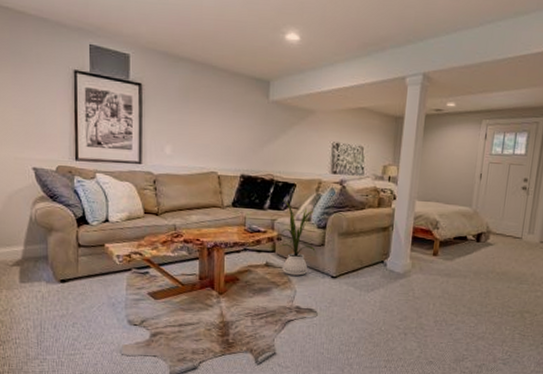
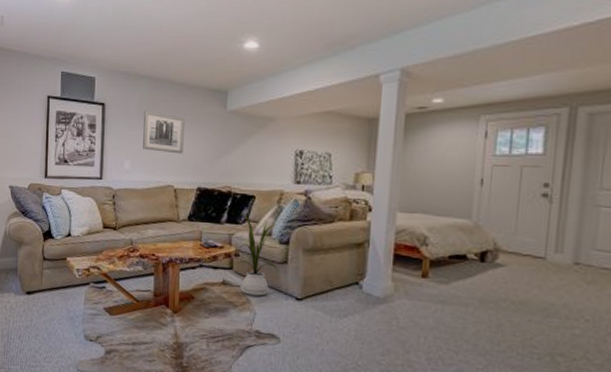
wall art: none [184,95,228,141] -> present [143,111,185,154]

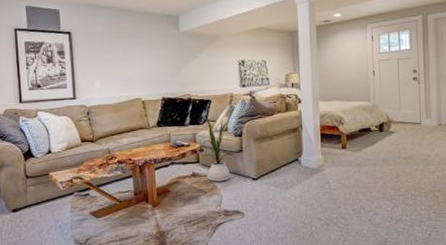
wall art: present [143,111,185,154] -> none [108,36,147,71]

